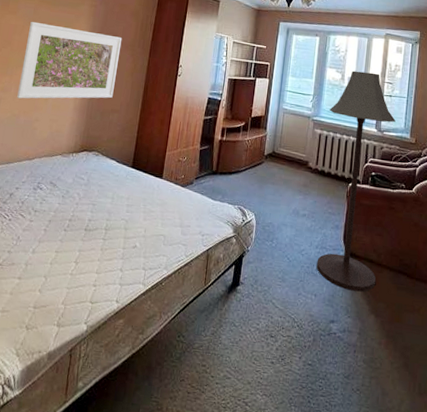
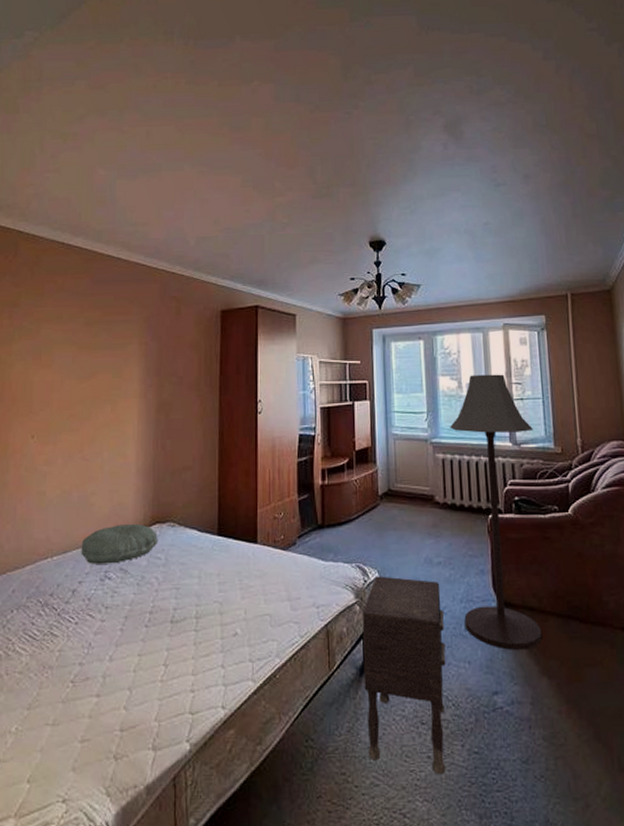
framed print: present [17,21,122,99] -> none [65,373,184,470]
pillow: none [20,147,84,178] -> present [81,524,158,564]
nightstand: none [225,218,302,377] -> present [362,576,446,774]

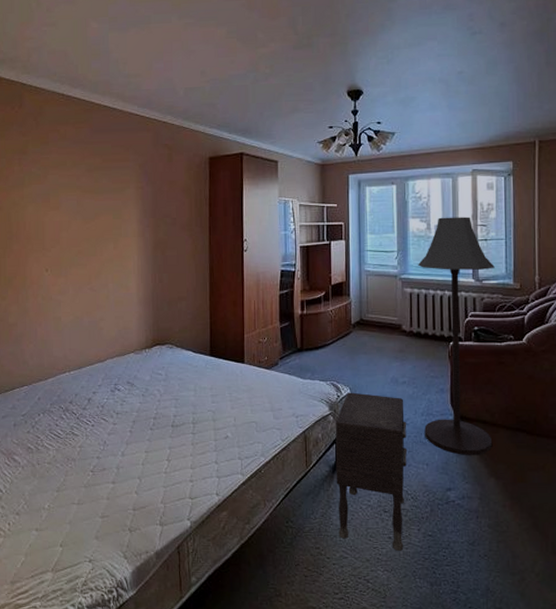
pillow: present [81,524,158,564] -> none [93,346,159,378]

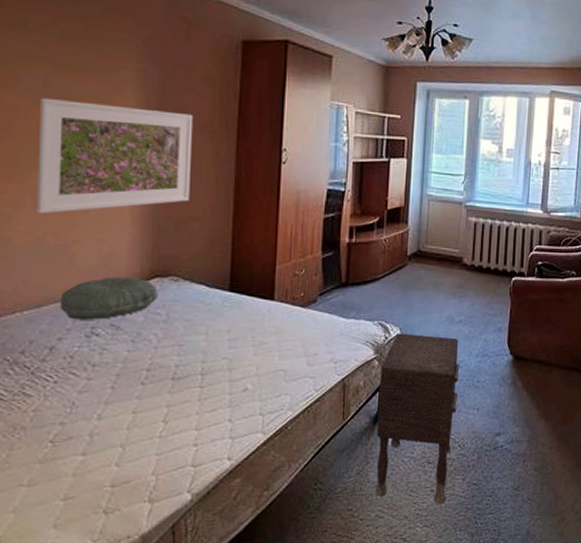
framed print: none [75,214,177,299] -> present [37,97,194,214]
pillow: none [93,346,159,378] -> present [60,277,158,320]
floor lamp: present [418,216,495,455] -> none [478,140,564,398]

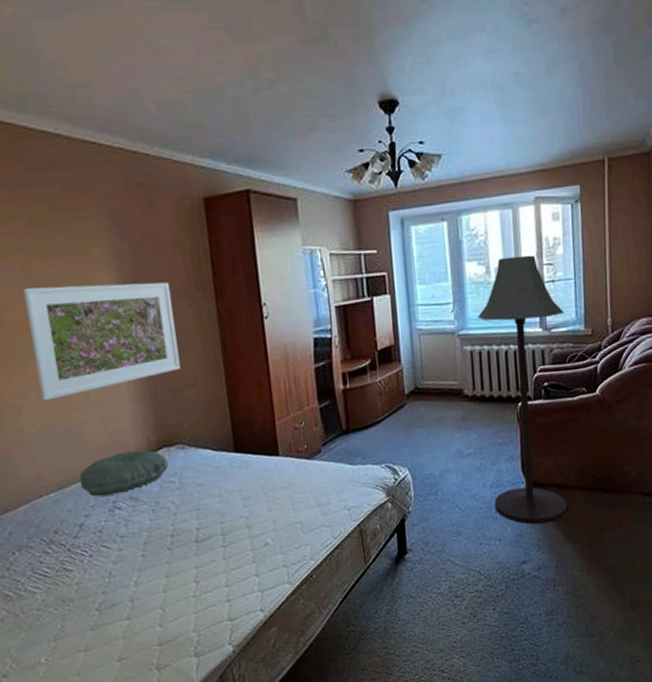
nightstand: present [375,333,460,504] -> none [395,471,479,635]
floor lamp: none [478,140,564,398] -> present [478,255,568,525]

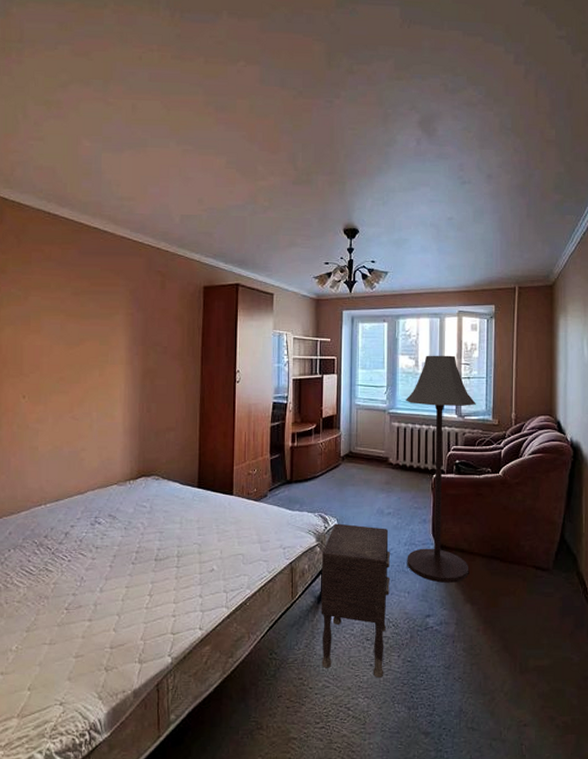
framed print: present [23,282,181,401] -> none [56,339,168,428]
pillow: present [79,450,168,497] -> none [72,477,143,511]
nightstand: none [395,471,479,635] -> present [321,523,391,678]

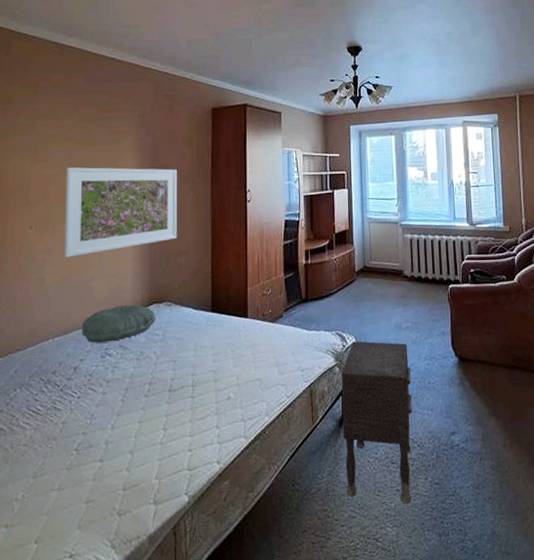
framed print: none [56,339,168,428] -> present [64,167,178,258]
pillow: none [72,477,143,511] -> present [81,305,155,343]
floor lamp: present [406,355,476,583] -> none [417,165,492,397]

